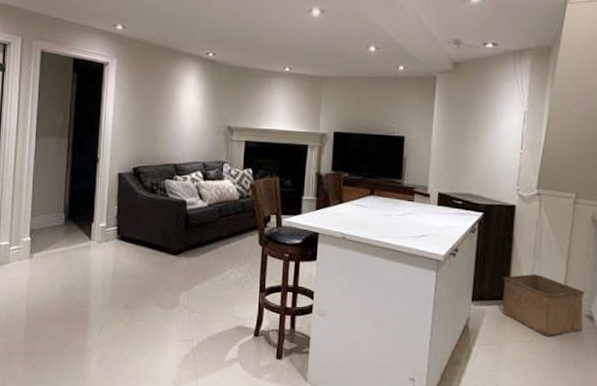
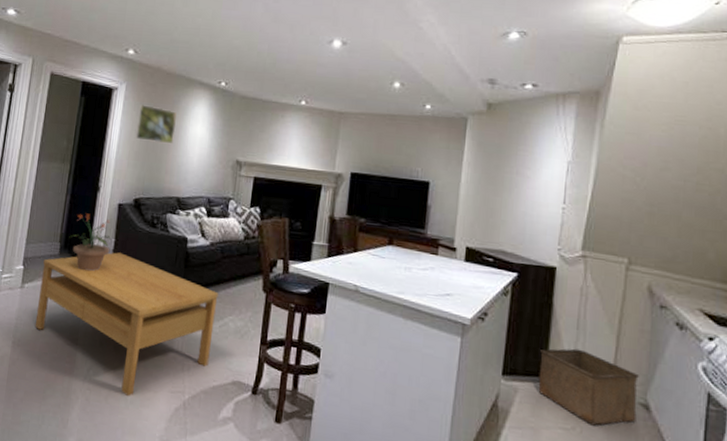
coffee table: none [46,218,218,348] -> present [35,252,219,396]
potted plant: none [73,184,114,238] -> present [69,213,111,272]
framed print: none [128,77,168,115] -> present [134,103,177,144]

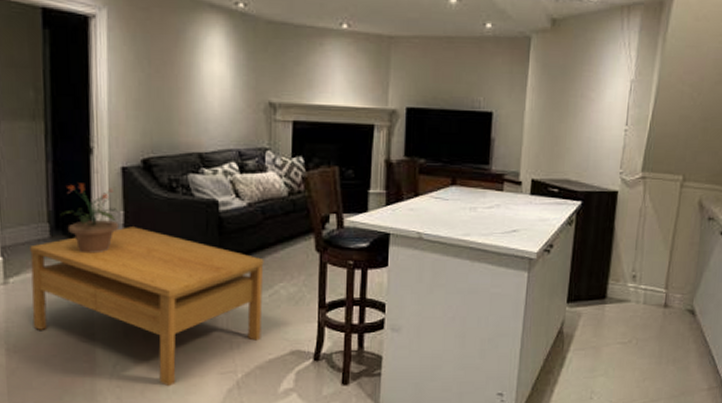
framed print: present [134,103,177,144] -> none [129,35,186,87]
storage bin: present [538,348,639,426] -> none [600,268,687,336]

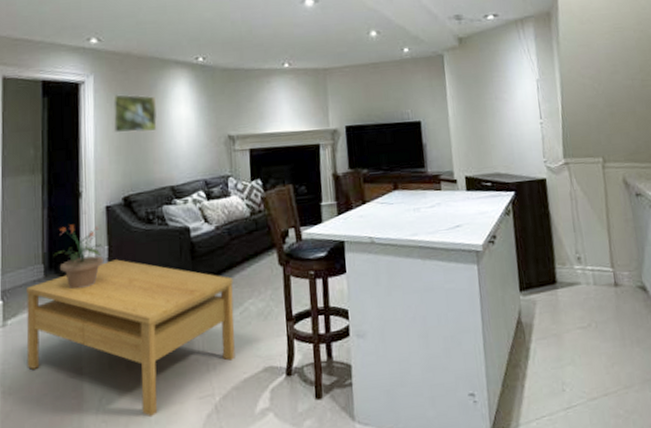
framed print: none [129,35,186,87] -> present [112,93,158,133]

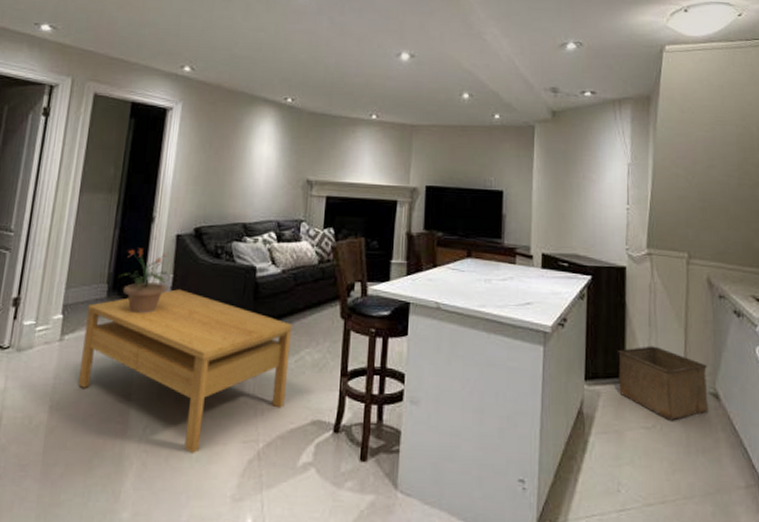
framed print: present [112,93,158,133] -> none [193,124,240,166]
storage bin: none [548,250,638,318] -> present [618,346,709,421]

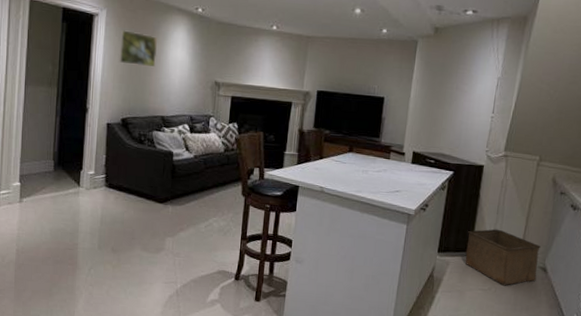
coffee table: present [77,289,293,453] -> none [36,167,203,288]
potted plant: present [118,248,168,314] -> none [62,133,102,185]
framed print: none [193,124,240,166] -> present [118,29,157,68]

